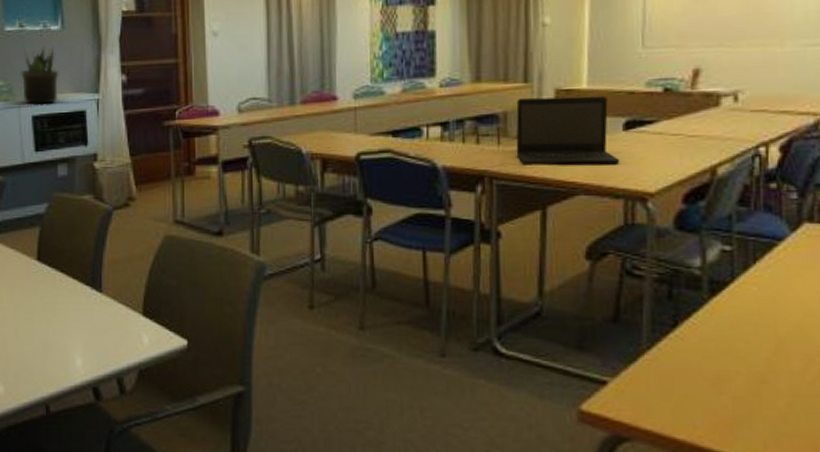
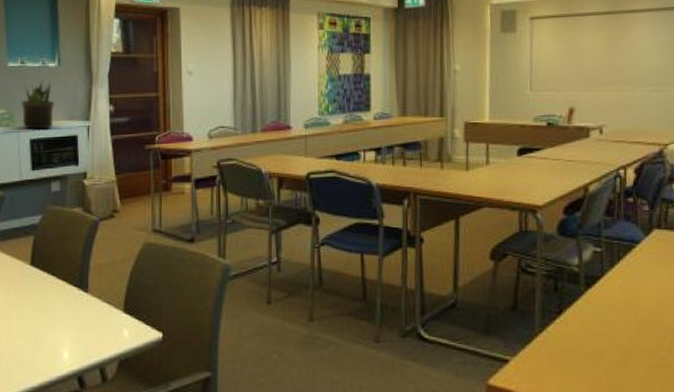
laptop: present [516,95,620,166] -> none [434,128,515,184]

